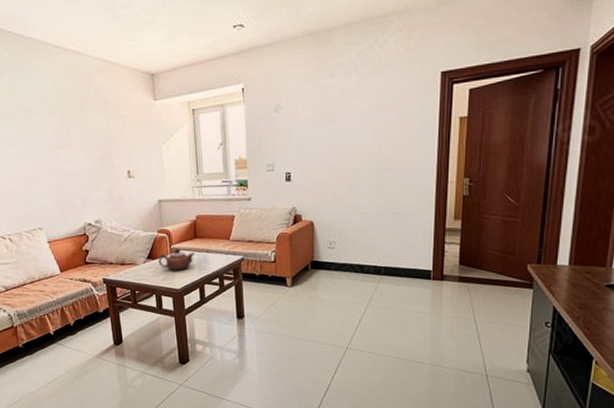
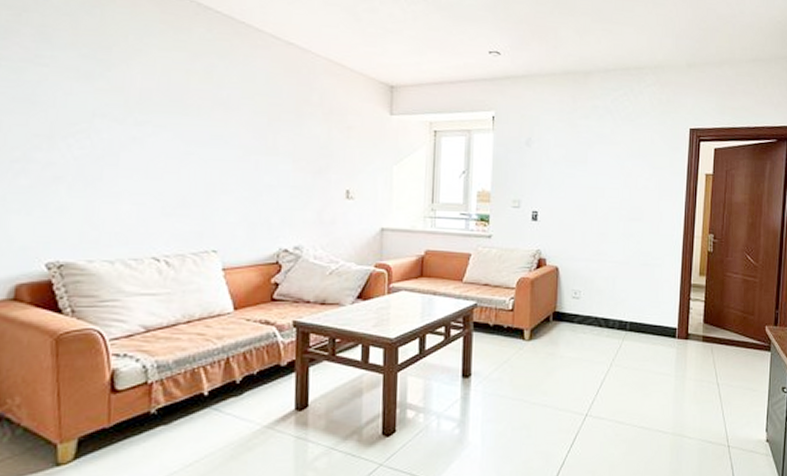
teapot: present [158,248,195,271] -> none [370,288,419,316]

